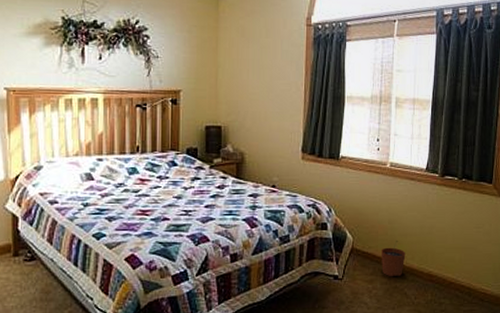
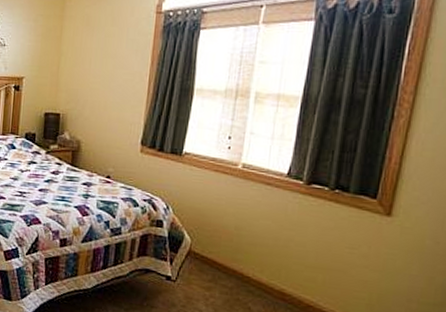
plant pot: present [381,241,406,277] -> none [222,249,254,289]

